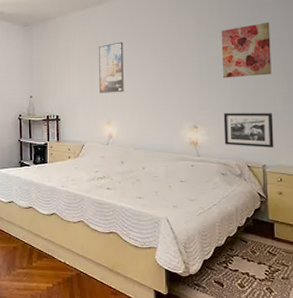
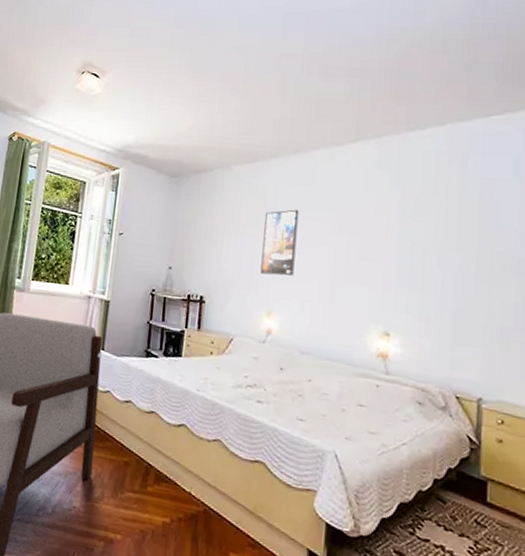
wall art: present [221,22,272,78] -> none [430,204,504,276]
picture frame: present [223,113,274,148] -> none [425,320,499,376]

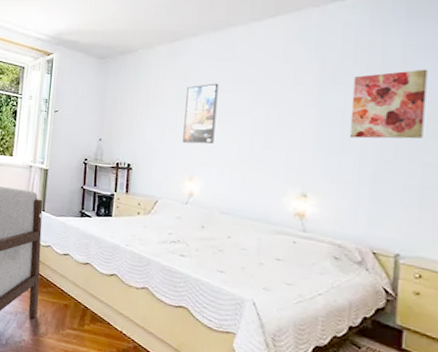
wall art: none [430,204,504,276] -> present [349,69,428,139]

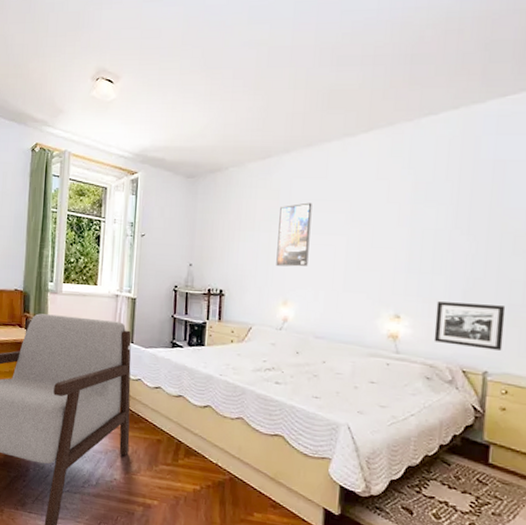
picture frame: none [342,182,419,234] -> present [434,301,506,351]
wall art: present [349,69,428,139] -> none [441,185,516,257]

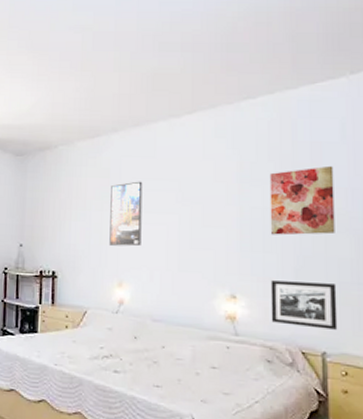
wall art: none [441,185,516,257] -> present [269,165,335,235]

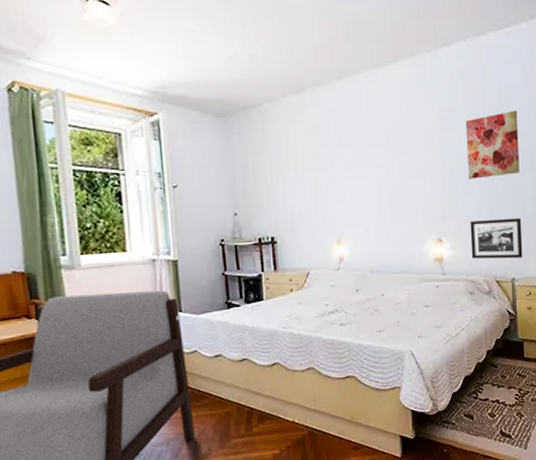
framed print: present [109,181,143,247] -> none [321,136,355,205]

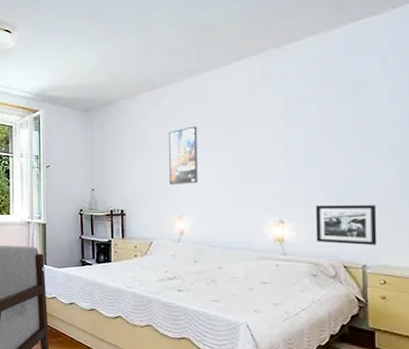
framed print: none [321,136,355,205] -> present [169,126,198,185]
wall art: present [465,110,520,179] -> none [314,98,376,165]

